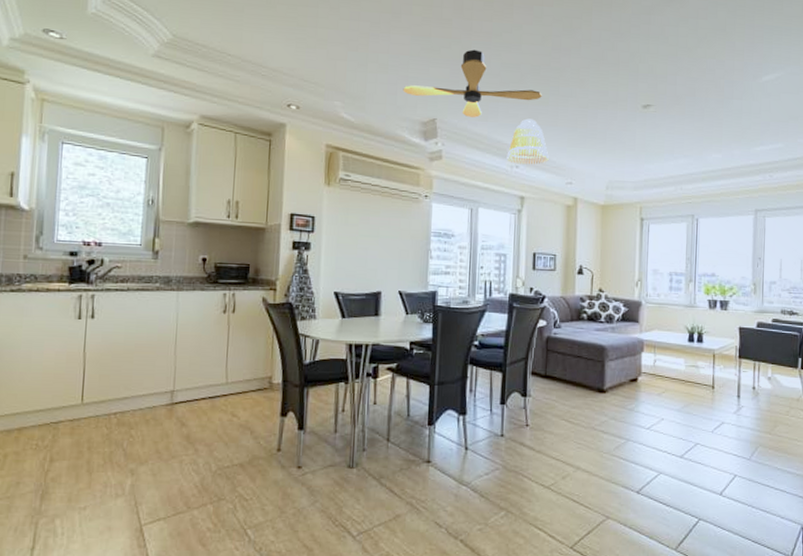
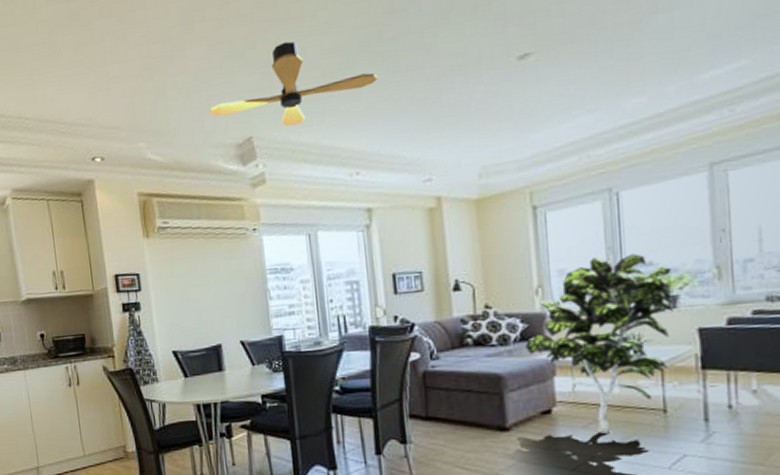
lamp shade: present [506,118,549,165] -> none [342,110,397,171]
indoor plant: none [624,264,727,401] -> present [525,254,673,434]

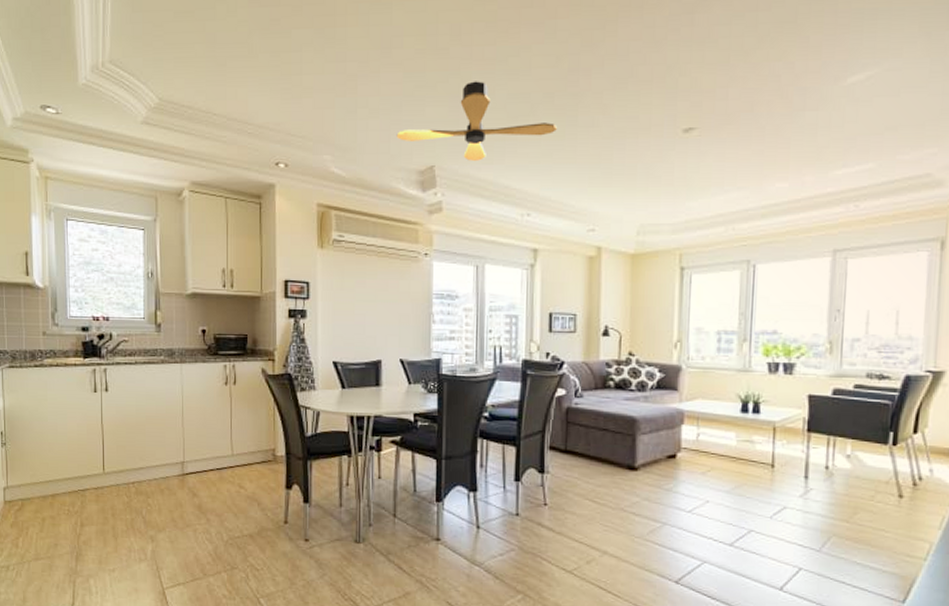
indoor plant: present [525,254,673,434] -> none [660,321,793,481]

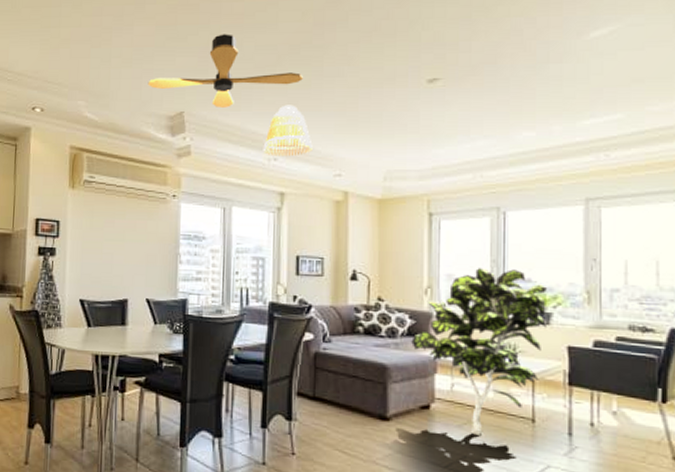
lamp shade: none [516,157,566,212] -> present [263,105,313,157]
indoor plant: none [660,321,793,481] -> present [411,268,548,436]

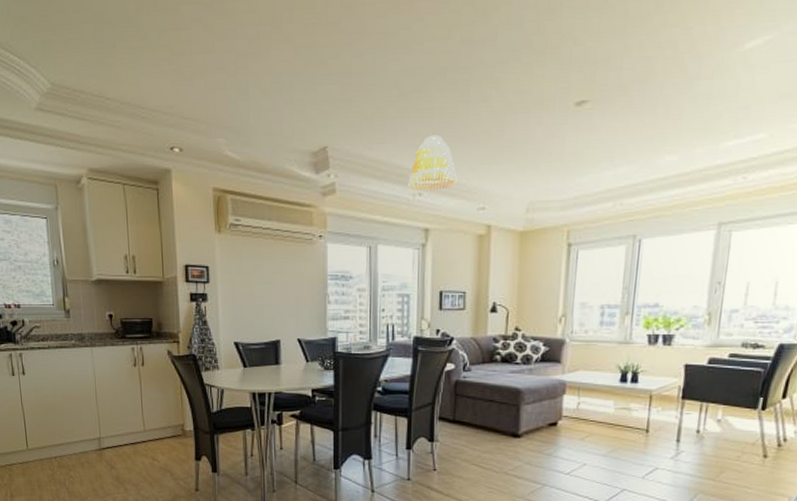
ceiling fan: present [148,34,304,107] -> none [289,56,450,141]
indoor plant: present [411,268,548,436] -> none [544,295,673,446]

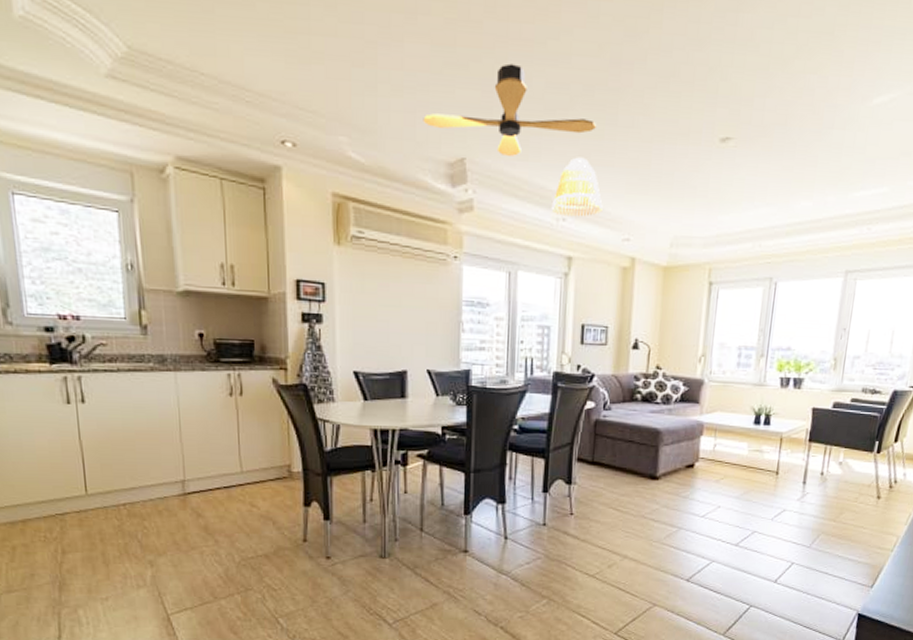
ceiling fan: none [289,56,450,141] -> present [423,63,597,156]

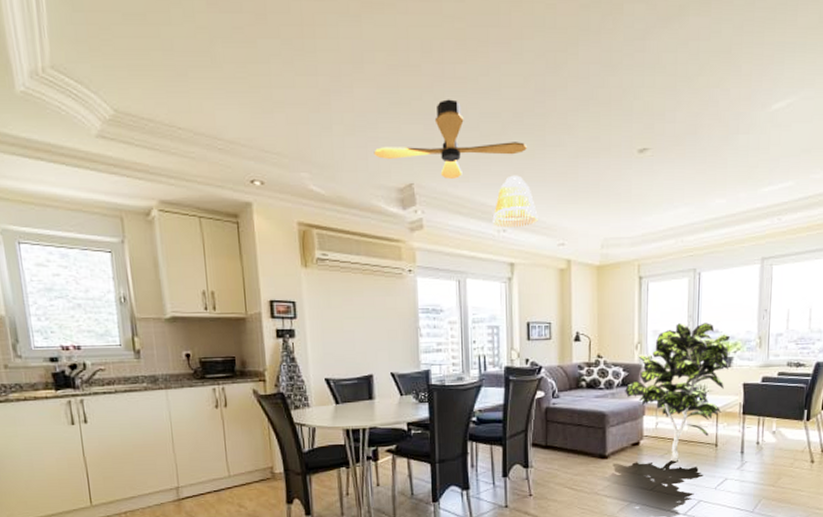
indoor plant: none [683,337,804,488] -> present [625,323,731,462]

